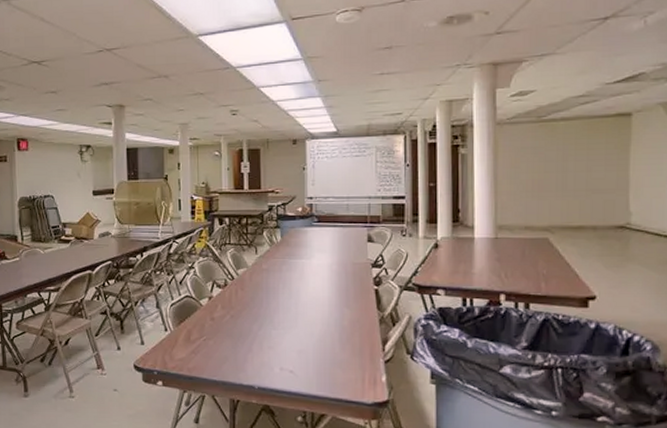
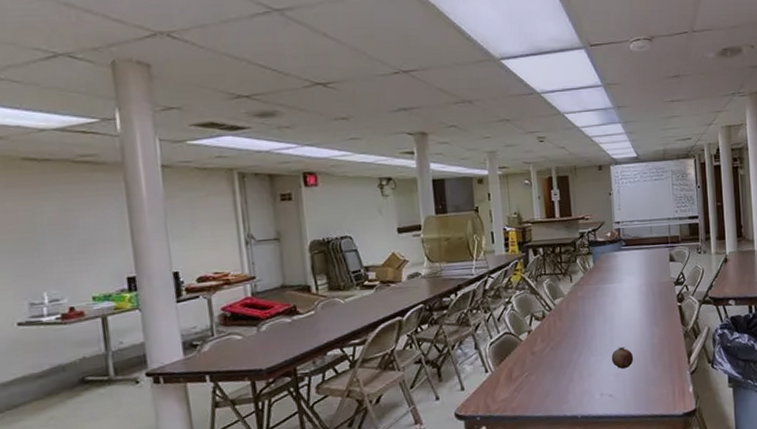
fruit: none [294,323,319,347] -> present [611,346,634,369]

